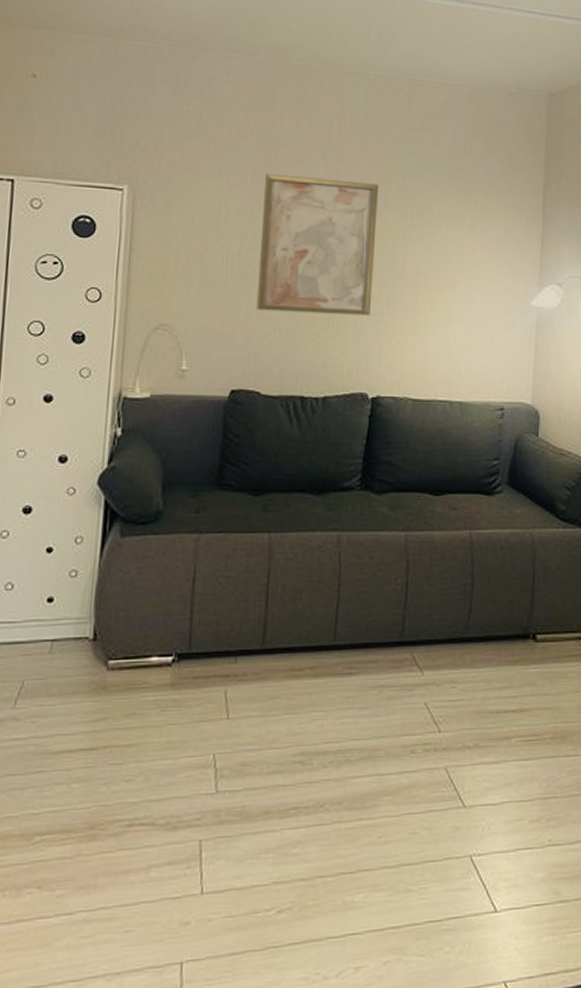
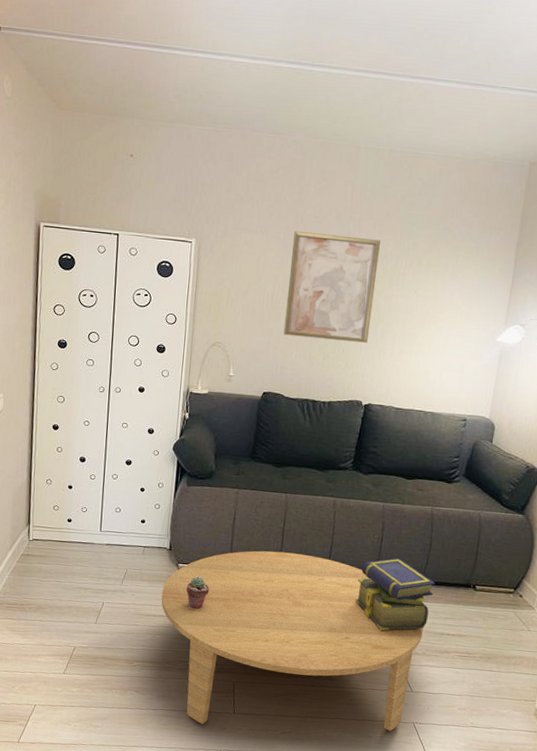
coffee table: none [80,620,473,923] -> present [161,550,423,732]
potted succulent: none [120,676,159,731] -> present [186,576,210,610]
stack of books: none [375,609,483,721] -> present [355,558,435,631]

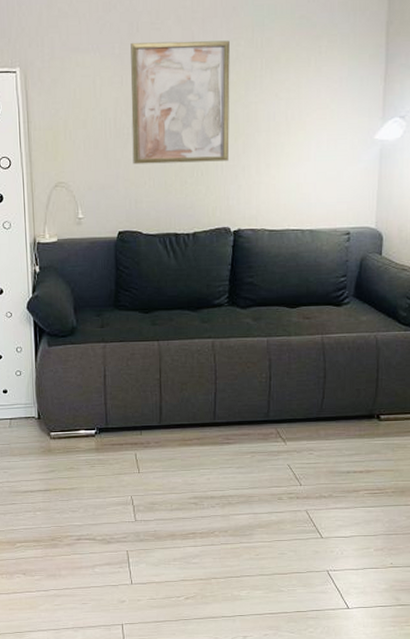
coffee table: present [161,550,423,732] -> none [36,405,327,599]
potted succulent: present [186,576,210,610] -> none [62,443,88,479]
stack of books: present [355,558,435,631] -> none [248,396,334,477]

